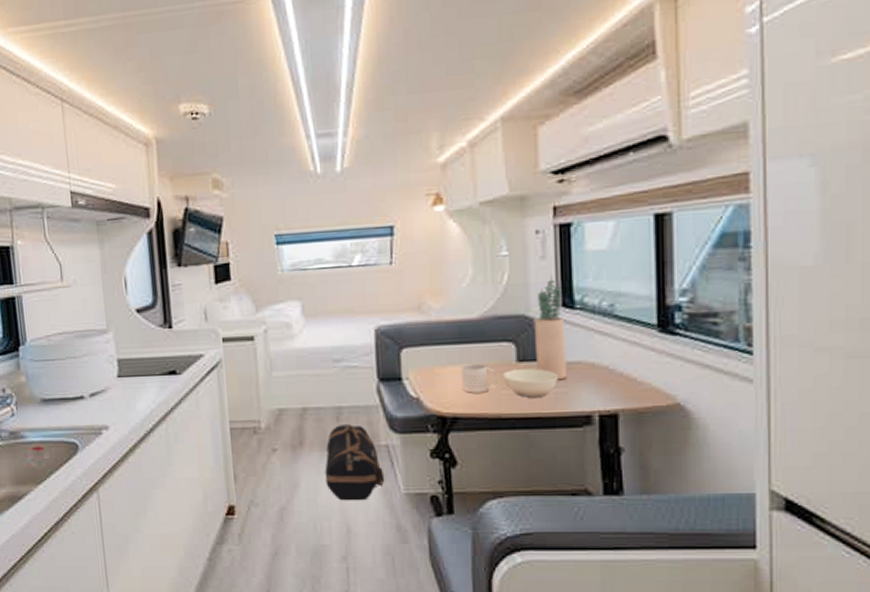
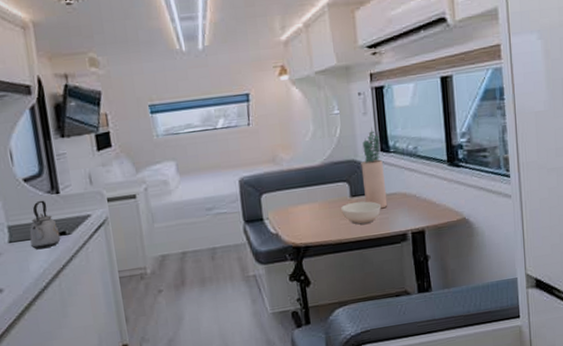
kettle: none [139,334,171,388] -> present [29,200,61,250]
duffel bag: present [325,423,385,500] -> none [204,261,255,326]
mug: present [462,363,497,393] -> none [309,201,337,226]

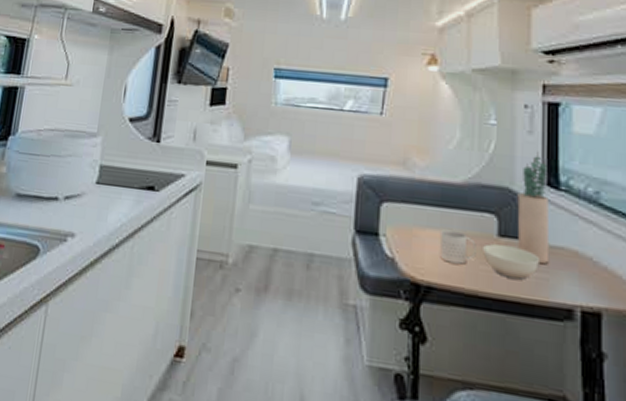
kettle: present [29,200,61,250] -> none [116,145,149,201]
mug: none [309,201,337,226] -> present [440,229,476,265]

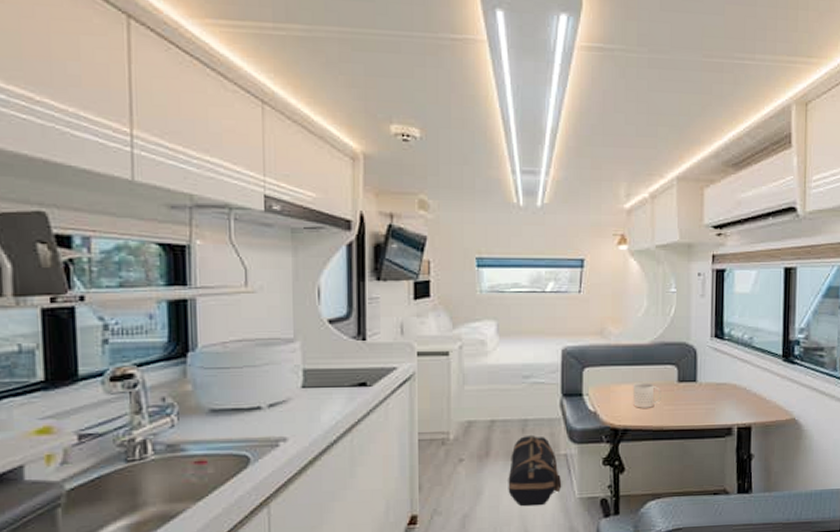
duffel bag: none [285,273,348,365] -> present [508,434,562,506]
bowl: present [481,244,541,280] -> none [665,388,709,412]
vase: present [517,151,550,265] -> none [692,311,716,399]

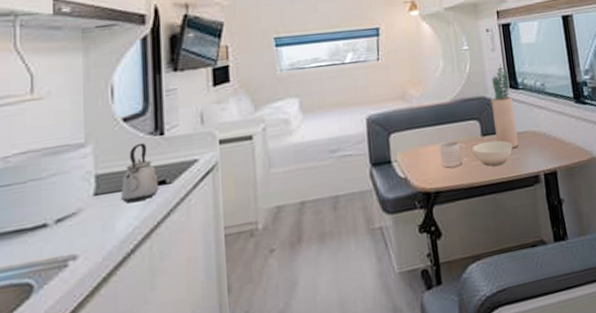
kettle: none [326,345,360,399] -> present [121,142,159,203]
duffel bag: present [508,434,562,506] -> none [323,211,380,292]
bowl: none [665,388,709,412] -> present [471,140,513,166]
vase: none [692,311,716,399] -> present [490,63,519,149]

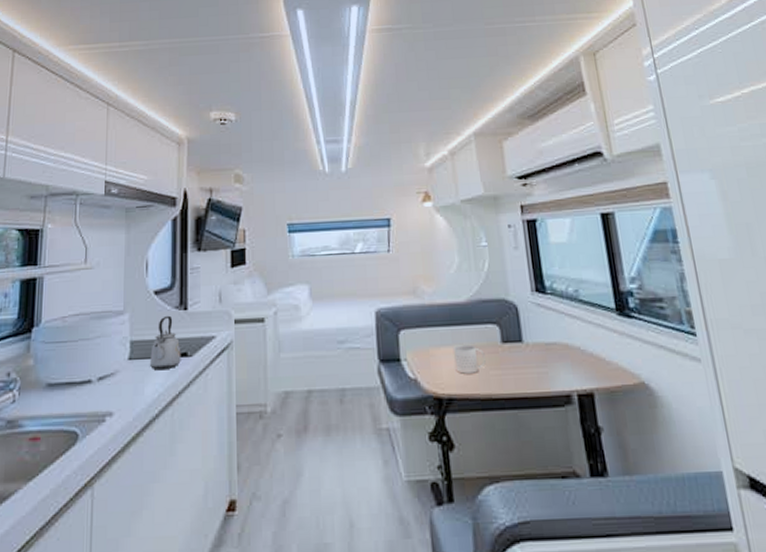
bowl: present [471,140,513,166] -> none [489,349,539,378]
vase: present [490,63,519,149] -> none [512,263,547,361]

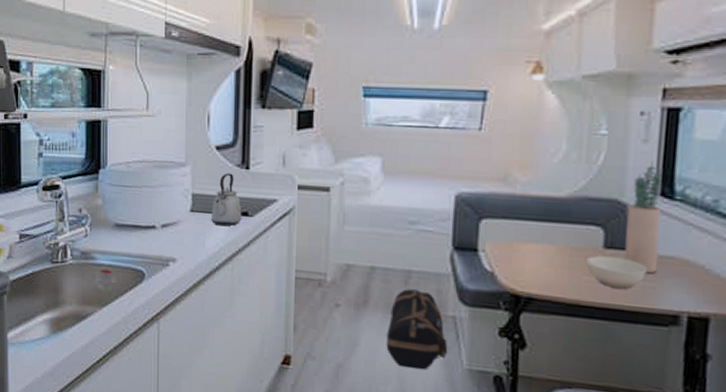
duffel bag: none [328,406,387,490] -> present [386,288,448,369]
mug: present [454,344,486,374] -> none [541,243,580,276]
bowl: none [489,349,539,378] -> present [585,255,648,289]
vase: none [512,263,547,361] -> present [624,161,662,274]

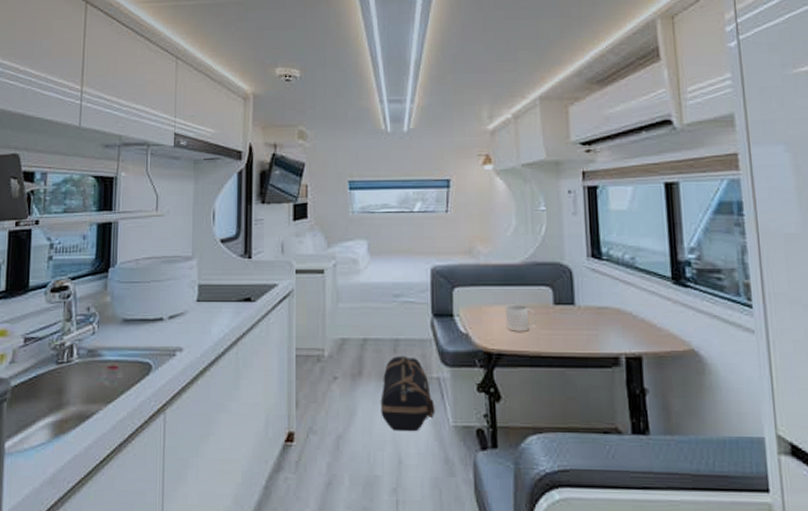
kettle: present [211,172,242,227] -> none [217,263,245,313]
mug: none [541,243,580,276] -> present [506,304,537,332]
bowl: present [585,255,648,289] -> none [541,312,590,338]
vase: present [624,161,662,274] -> none [567,229,598,323]

